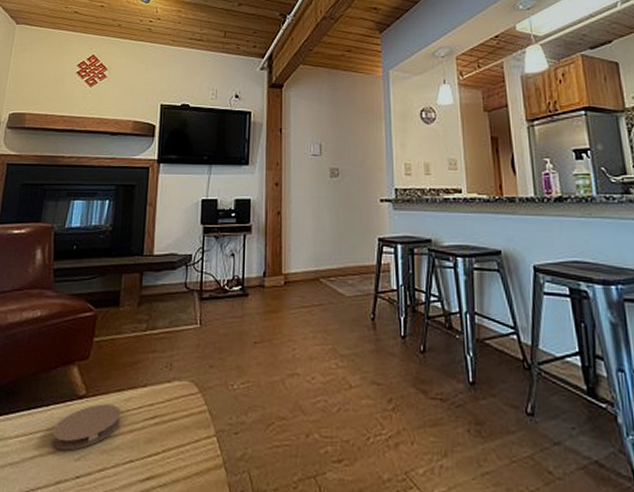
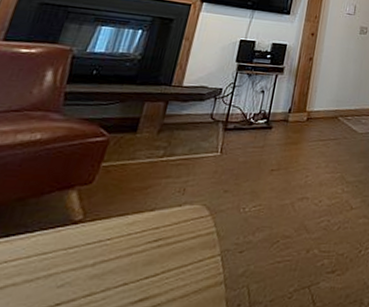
coaster: present [51,404,121,451] -> none [30,229,121,278]

